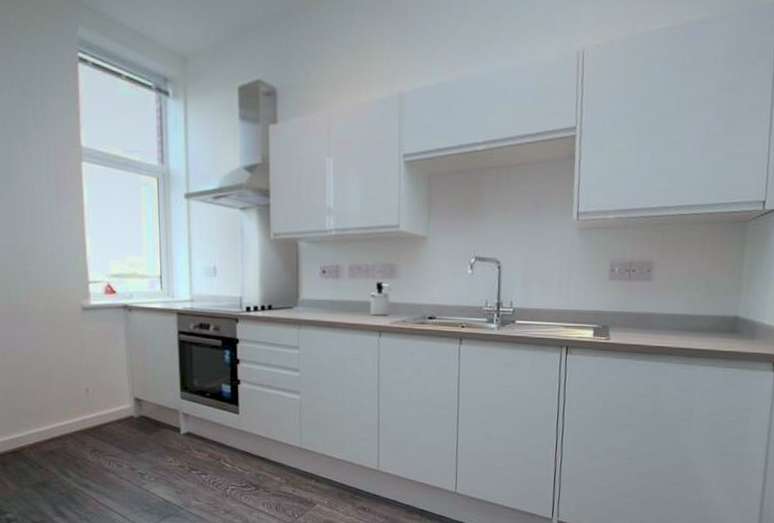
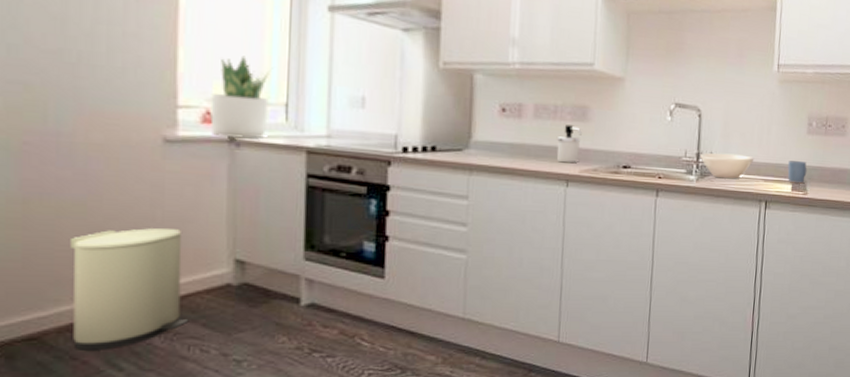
pedal bin: none [32,374,108,462] -> present [70,228,189,350]
planter: none [109,240,150,305] -> present [210,55,274,139]
bowl: none [501,302,554,327] -> present [700,153,754,179]
mug: none [589,306,610,329] -> present [787,160,807,184]

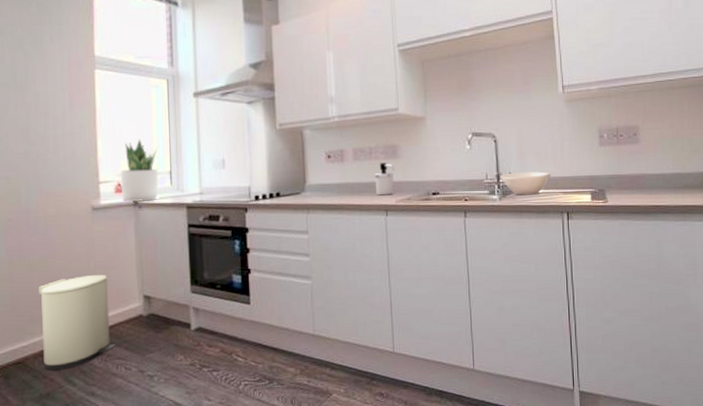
mug: present [787,160,807,184] -> none [585,171,604,193]

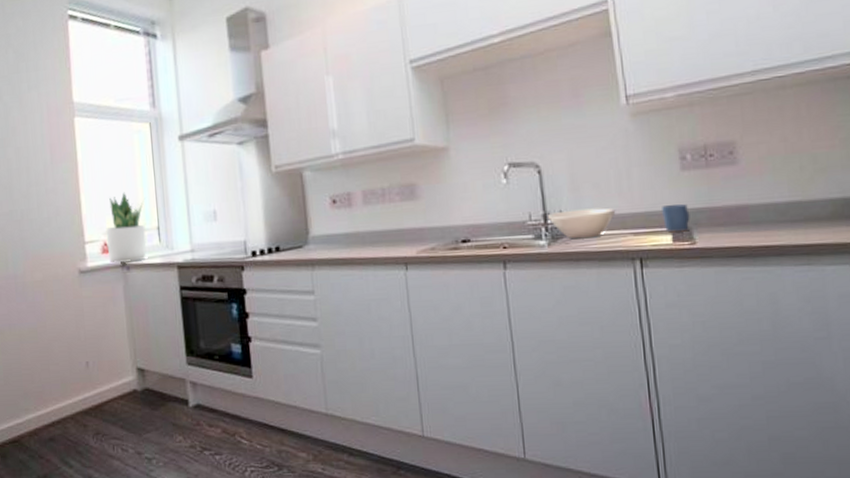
pedal bin: present [39,275,116,371] -> none [30,345,111,450]
soap dispenser: present [373,163,394,196] -> none [388,206,414,246]
mug: none [585,171,604,193] -> present [662,203,690,233]

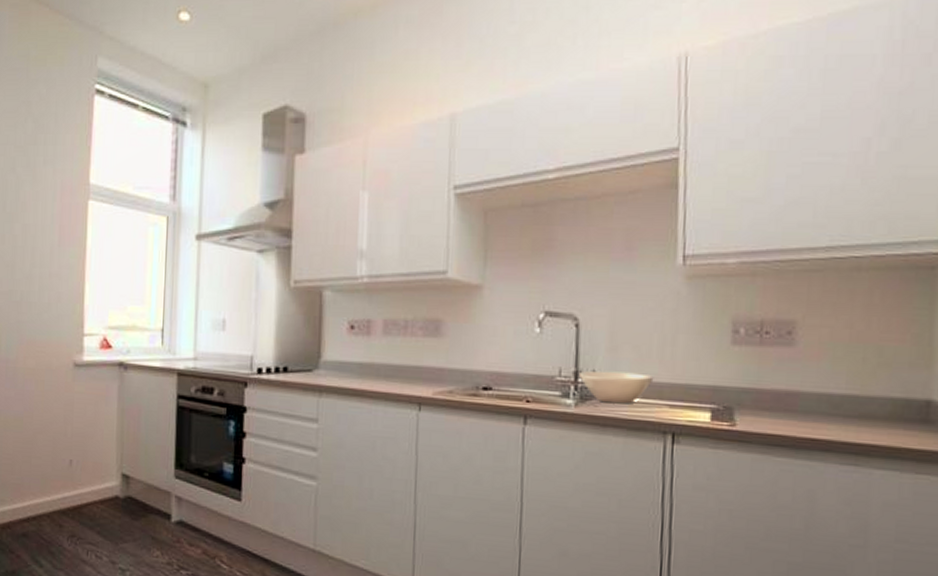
planter: present [105,192,147,263] -> none [106,287,153,362]
mug: present [662,203,690,233] -> none [703,379,734,411]

